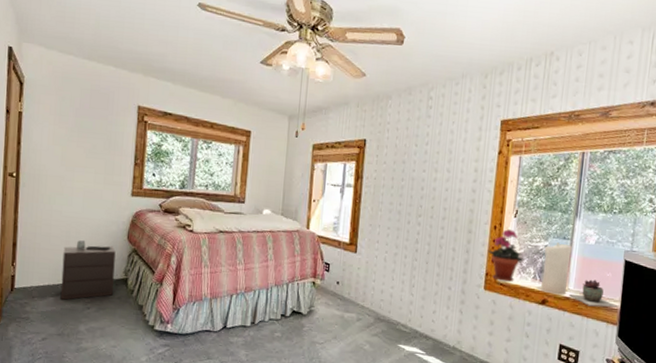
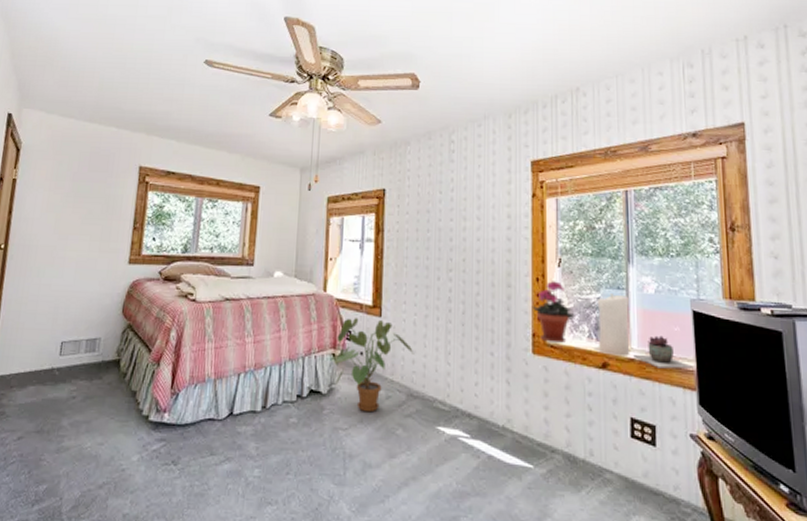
nightstand: present [60,240,116,300] -> none [42,317,108,389]
house plant: none [314,253,383,331] -> present [334,318,414,413]

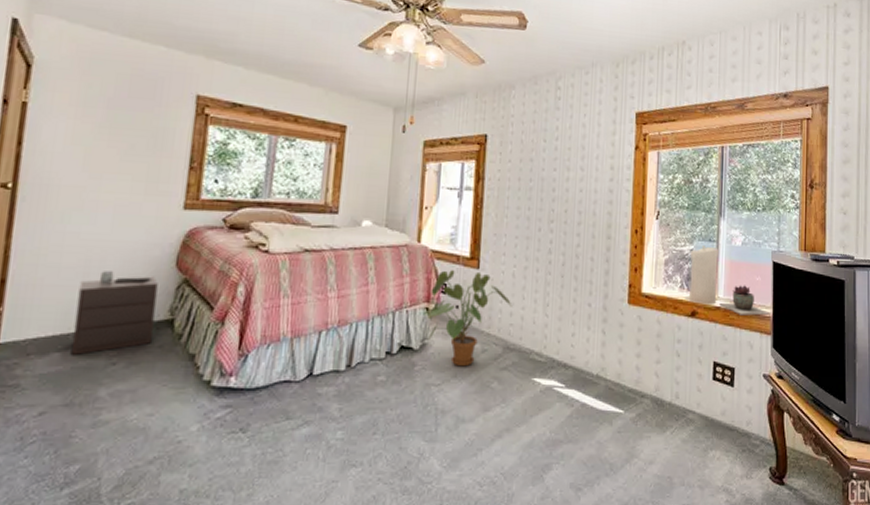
nightstand: none [42,317,108,389] -> present [70,271,158,355]
potted plant: present [533,281,575,344] -> none [631,233,669,294]

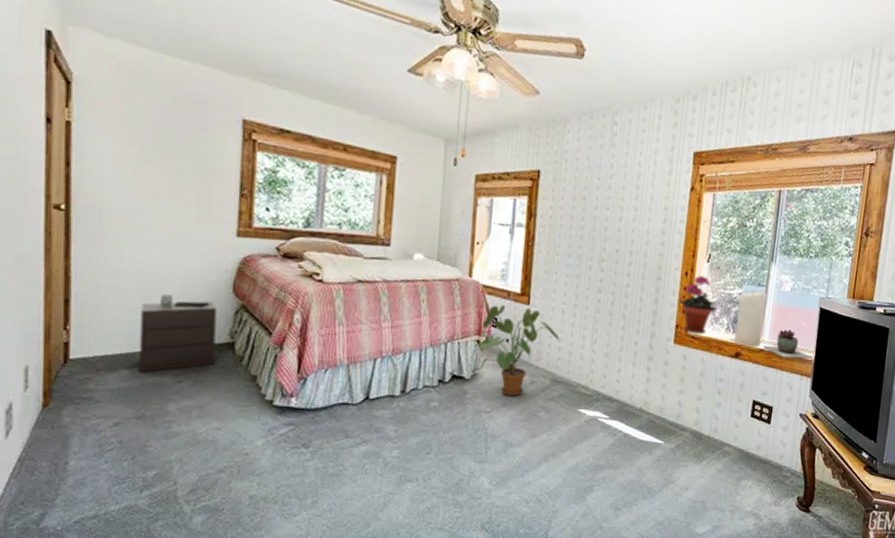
potted plant: none [631,233,669,294] -> present [679,275,717,335]

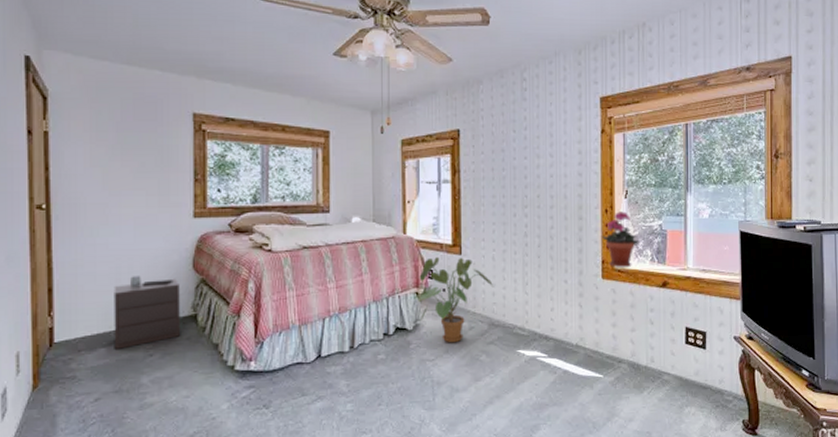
candle: present [729,288,767,347] -> none [655,219,687,275]
succulent plant: present [763,329,812,360] -> none [689,255,739,283]

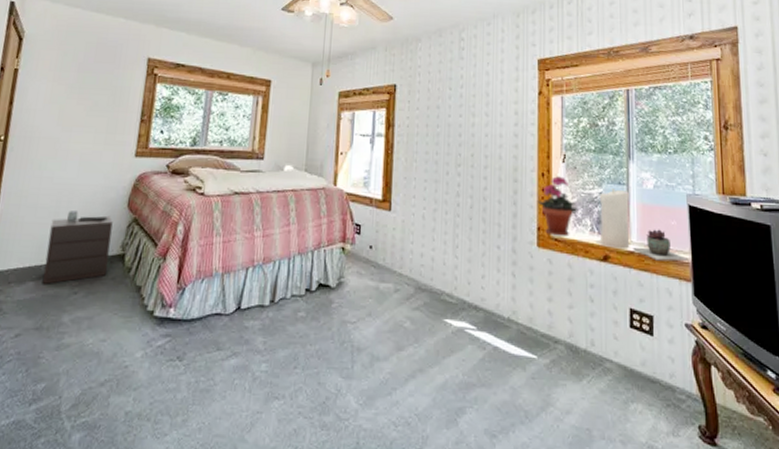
house plant: present [418,257,494,343] -> none [343,212,423,306]
candle: none [655,219,687,275] -> present [595,187,630,249]
succulent plant: none [689,255,739,283] -> present [633,229,689,262]

